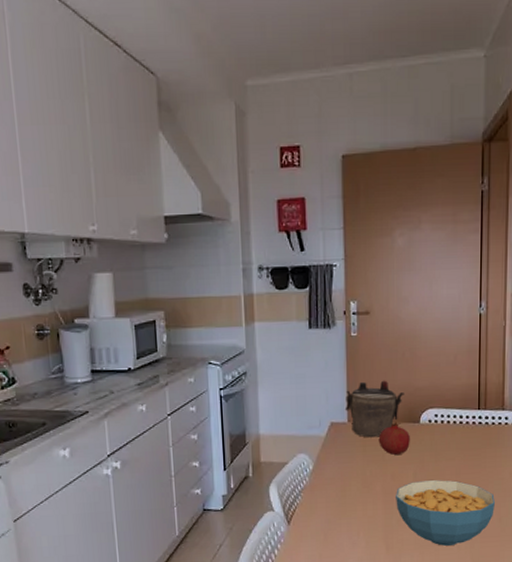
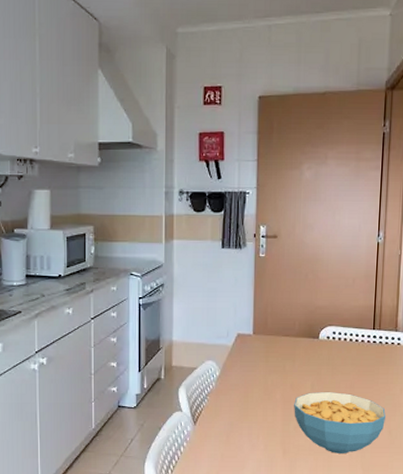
teapot: present [345,380,404,438] -> none [251,298,306,350]
fruit: present [378,422,410,455] -> none [280,337,309,366]

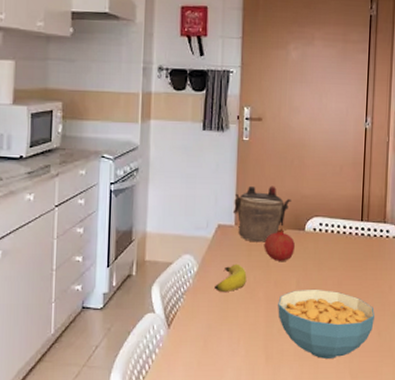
banana: none [235,369,265,393] -> present [215,264,247,292]
teapot: none [251,298,306,350] -> present [232,185,291,242]
fruit: none [280,337,309,366] -> present [264,228,295,261]

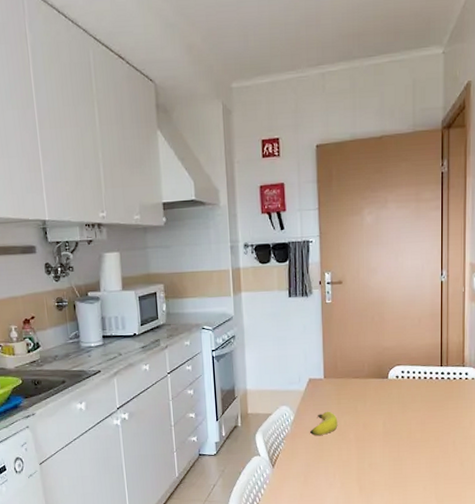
teapot: present [232,185,291,242] -> none [321,341,374,392]
fruit: present [264,228,295,261] -> none [351,378,380,407]
cereal bowl: present [278,288,375,359] -> none [367,428,458,487]

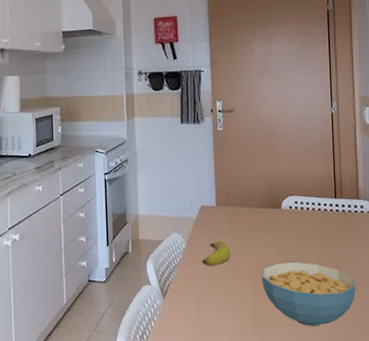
cereal bowl: none [367,428,458,487] -> present [261,261,357,326]

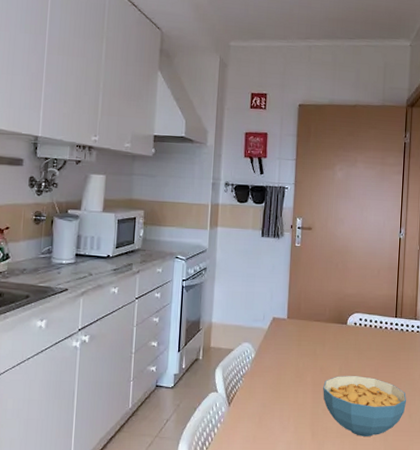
banana: present [202,240,231,265] -> none [269,352,297,376]

